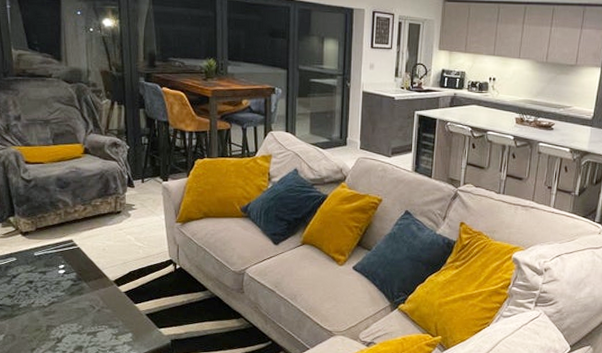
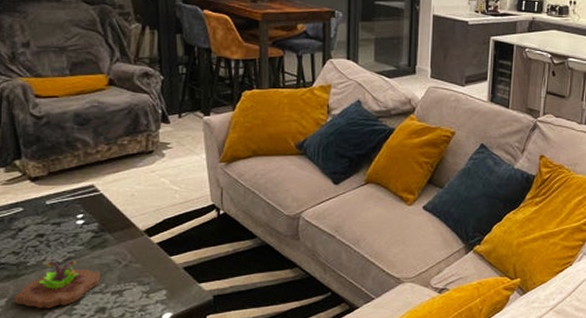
succulent planter: none [9,304,79,344] -> present [13,261,101,308]

